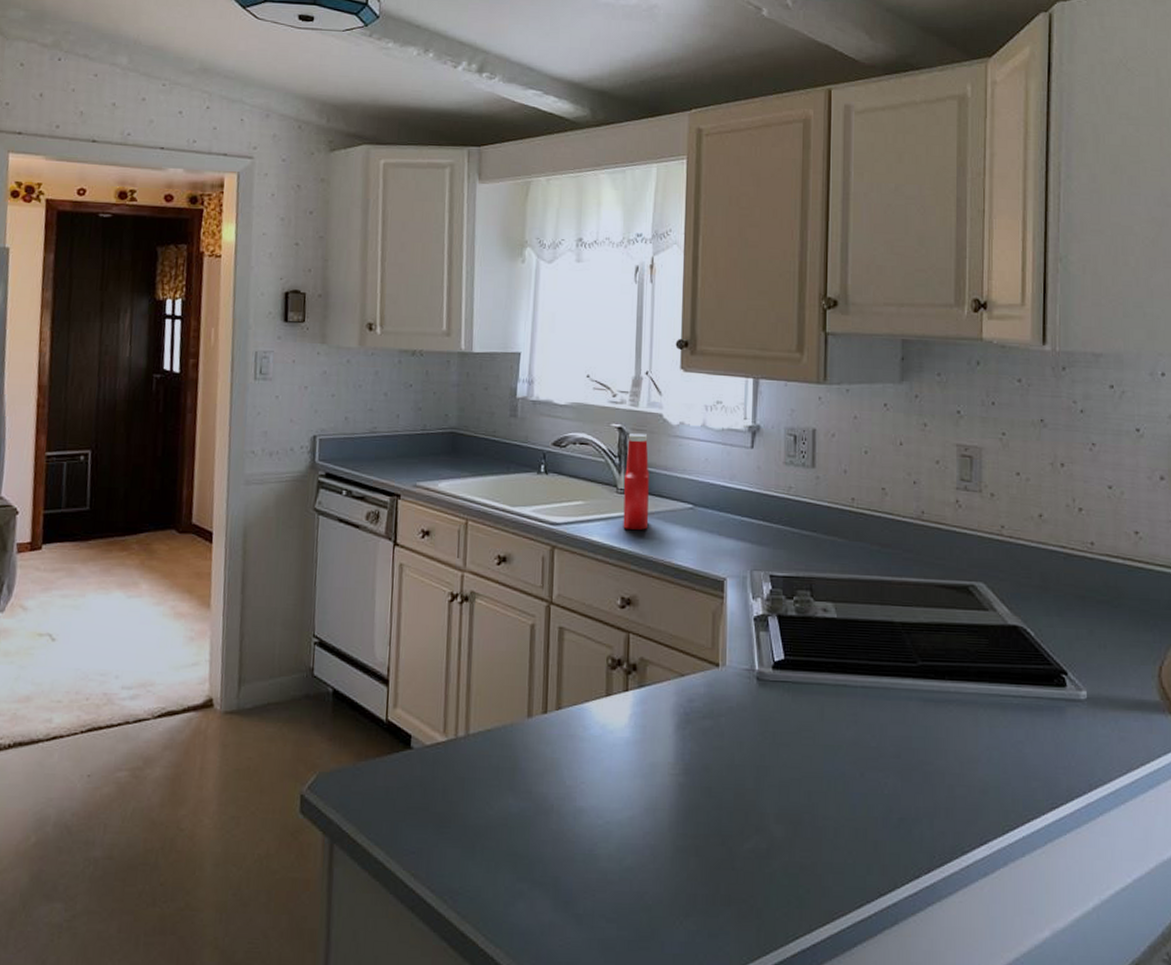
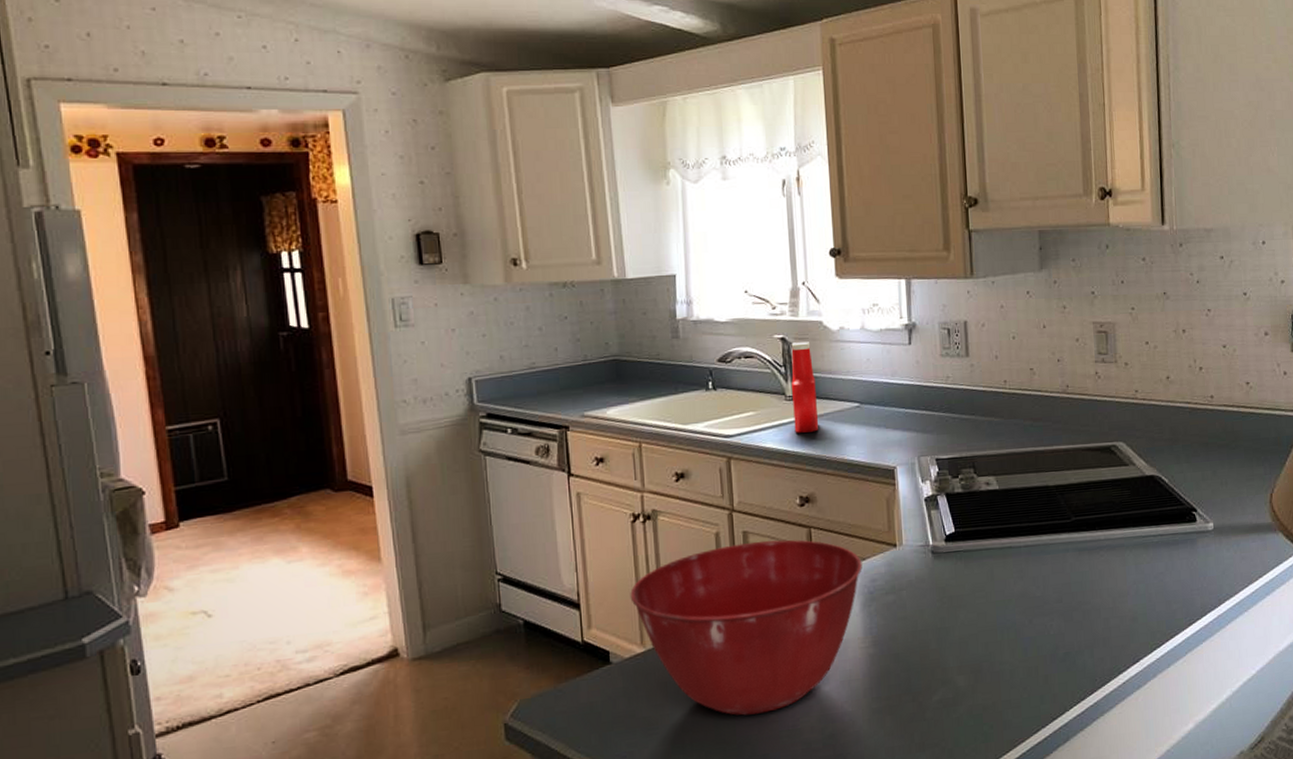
mixing bowl: none [438,639,680,830] -> present [630,539,862,716]

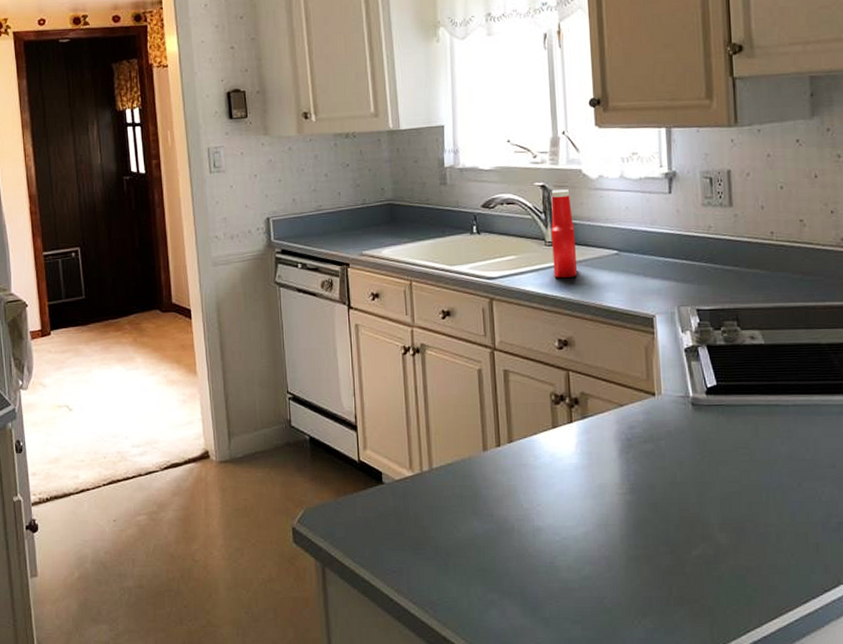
mixing bowl: present [630,539,862,716] -> none [400,380,620,547]

